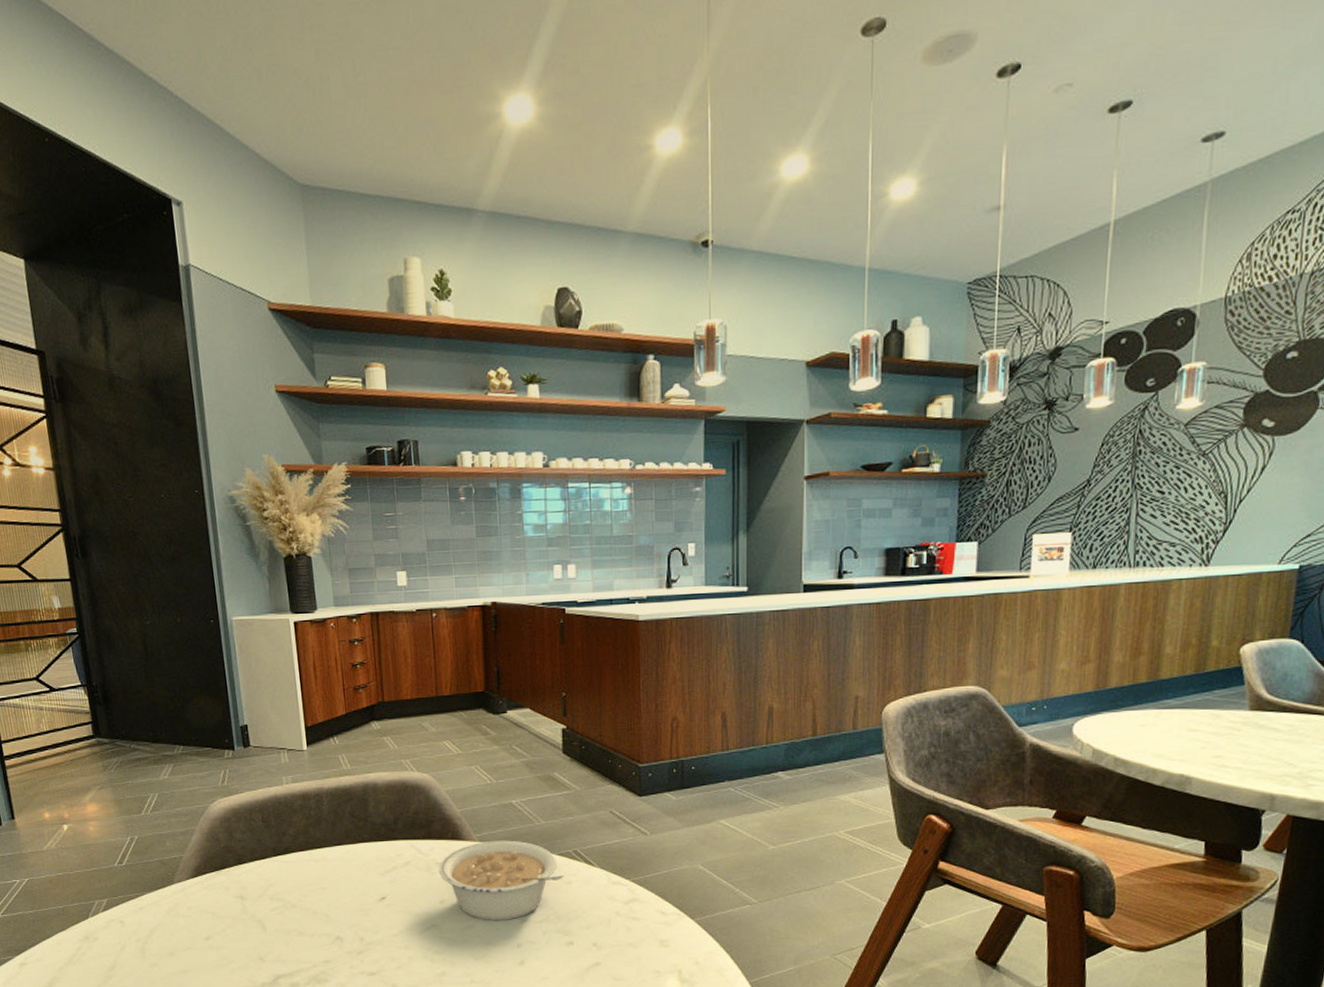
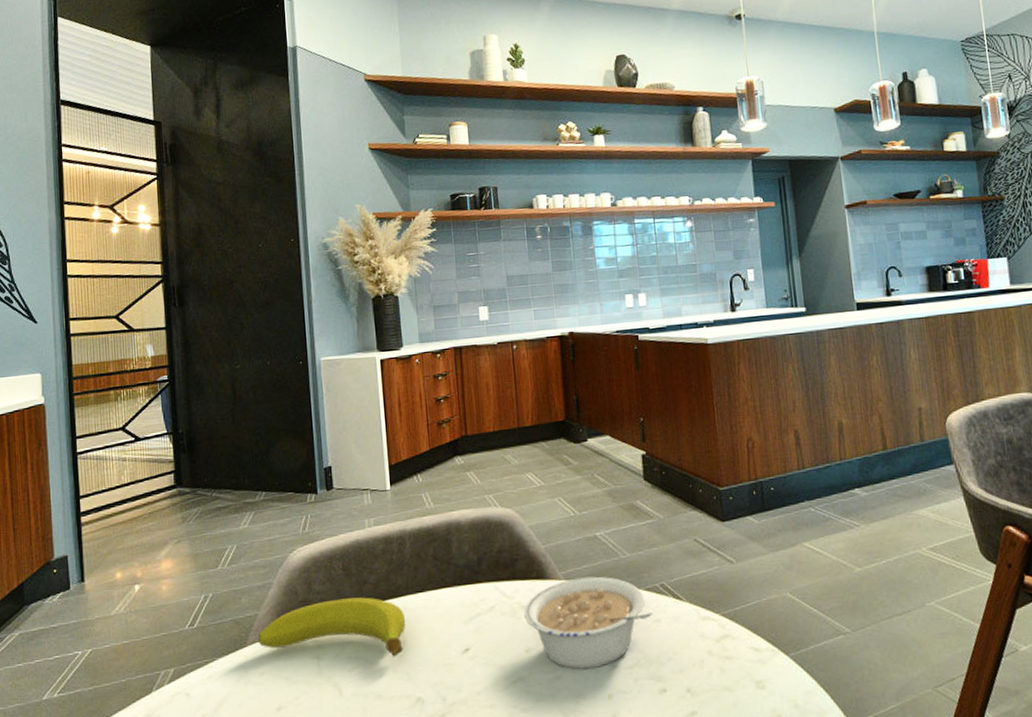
fruit: none [184,847,325,901] -> present [258,597,406,657]

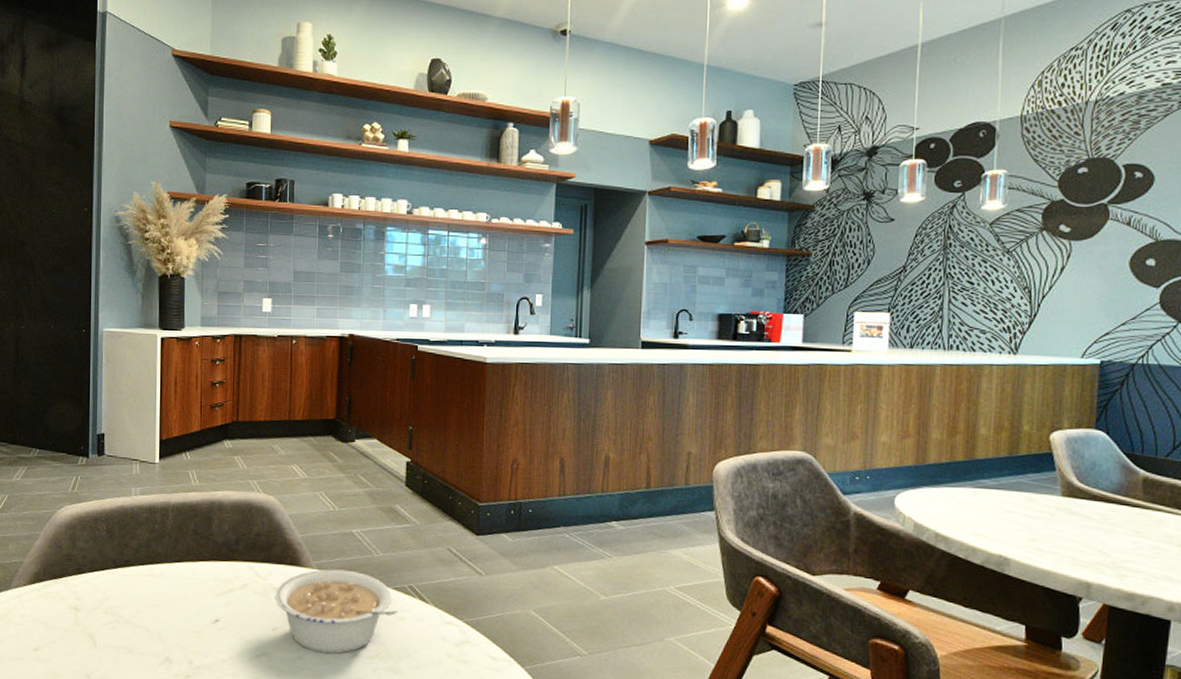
fruit: present [258,597,406,657] -> none [21,557,162,618]

